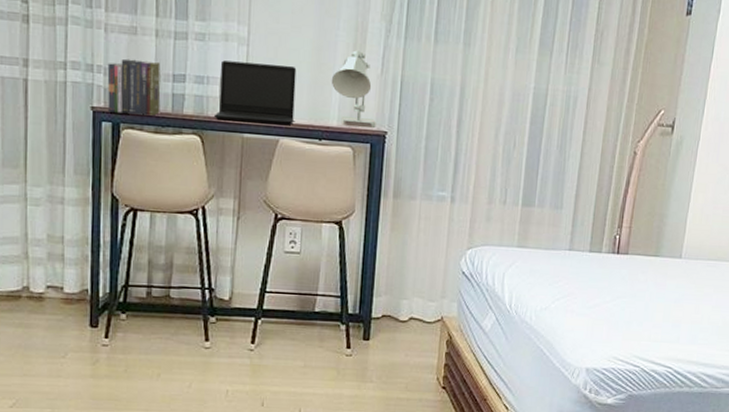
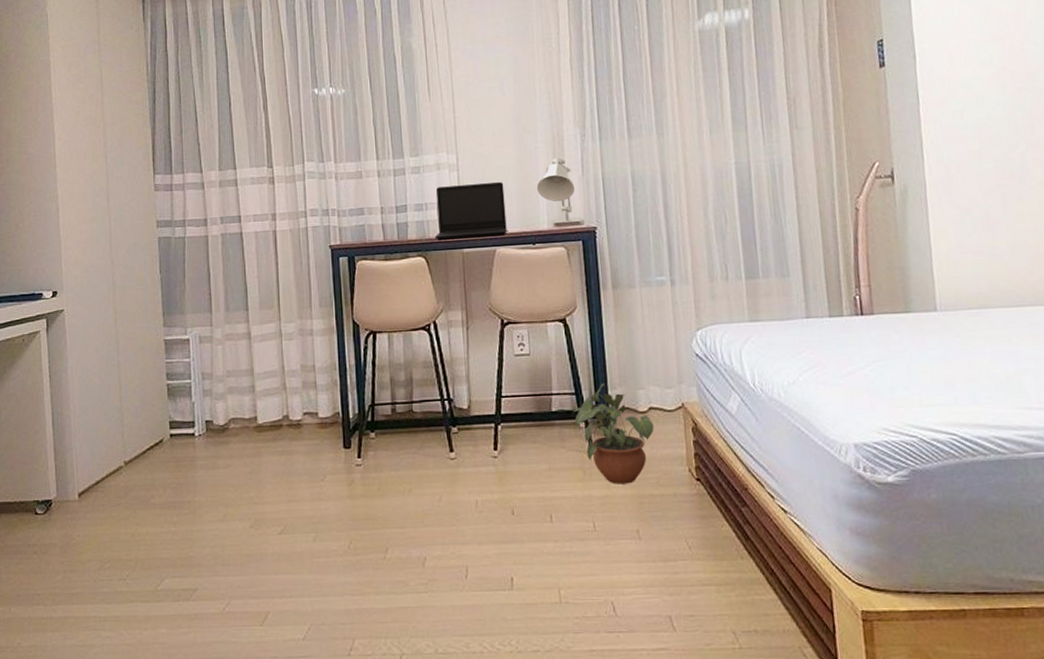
books: present [107,58,161,116] -> none [340,197,388,248]
potted plant: none [335,289,412,386] -> present [572,383,654,484]

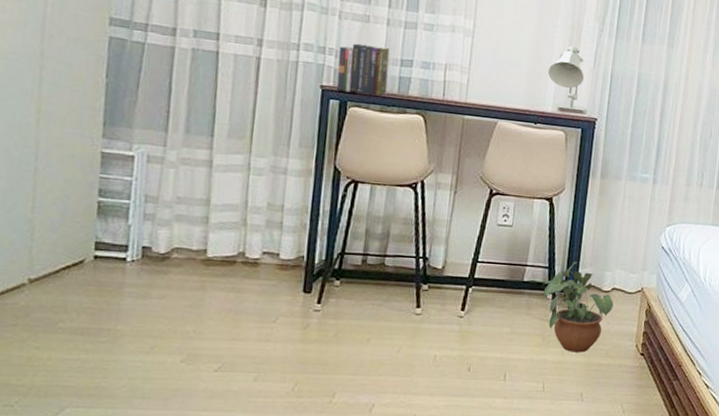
books: none [340,197,388,248] -> present [336,43,390,96]
laptop: present [436,182,507,240] -> none [438,49,517,110]

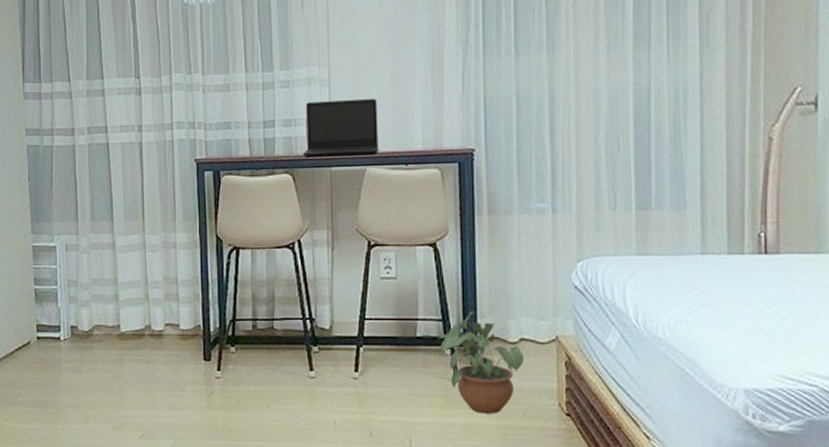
books: present [336,43,390,96] -> none [206,112,254,162]
laptop: none [438,49,517,110] -> present [303,99,379,157]
desk lamp: present [547,46,588,116] -> none [412,74,462,149]

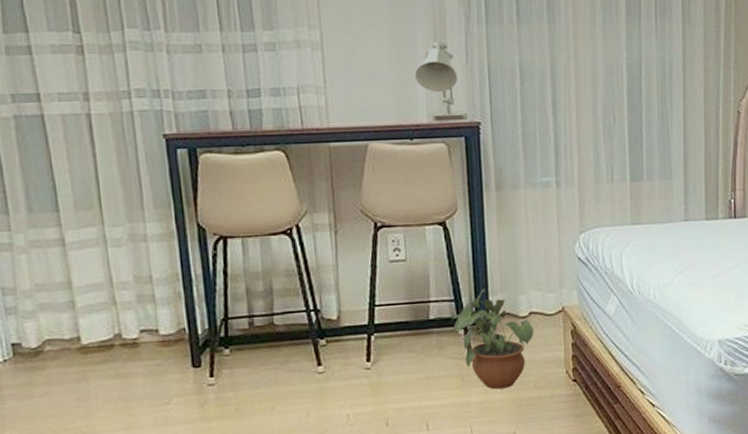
laptop: present [303,99,379,157] -> none [296,67,381,132]
desk lamp: none [412,74,462,149] -> present [414,41,468,122]

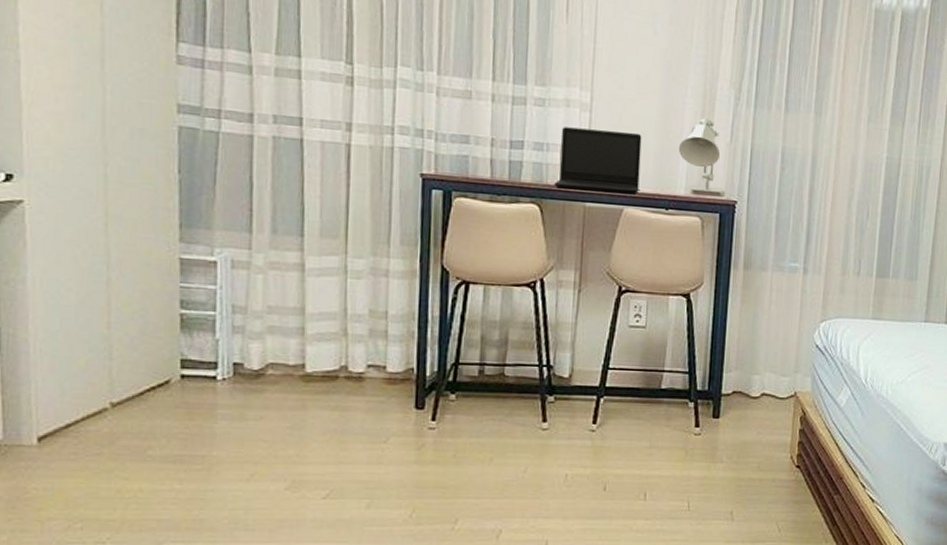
laptop: none [296,67,381,132] -> present [555,127,642,195]
potted plant: present [451,289,534,390] -> none [683,365,764,467]

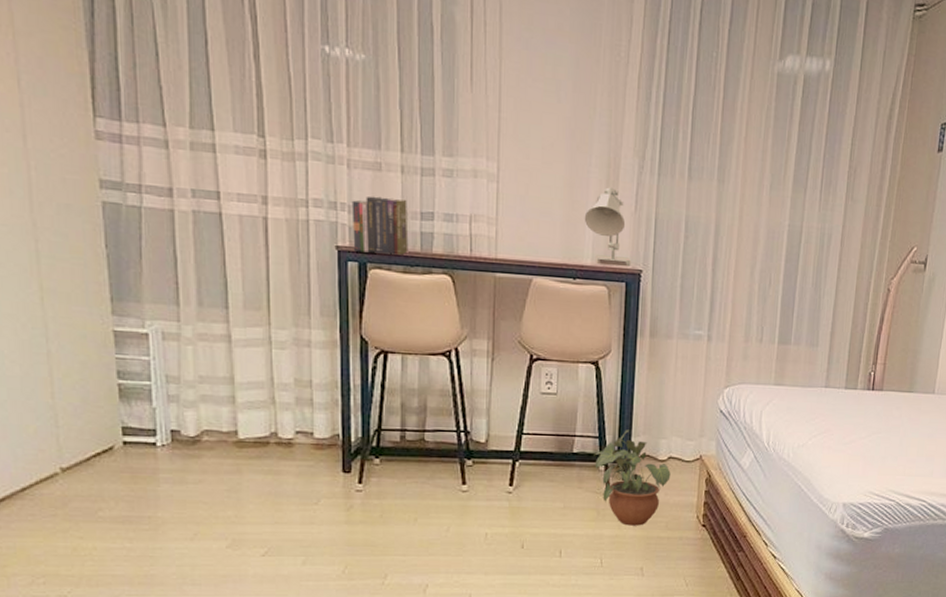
books: none [438,124,497,184] -> present [351,196,409,255]
laptop: present [555,127,642,195] -> none [465,197,549,265]
potted plant: none [683,365,764,467] -> present [594,429,671,526]

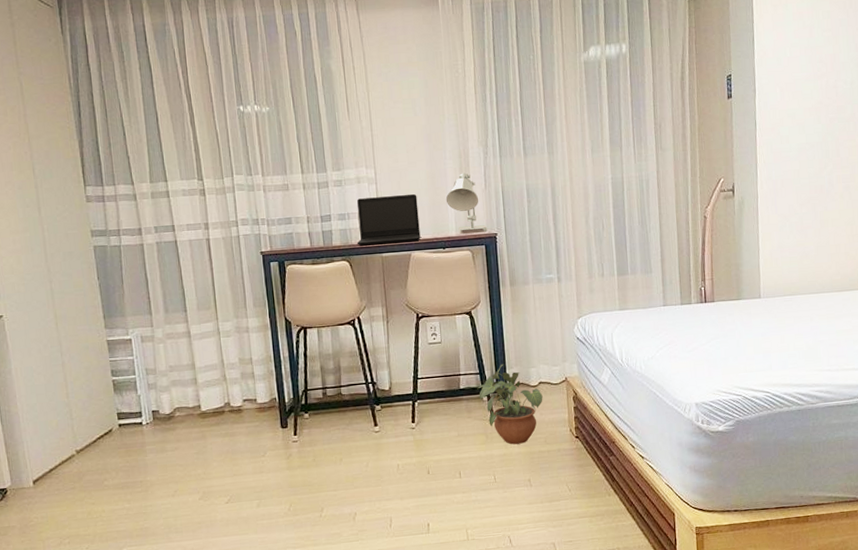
books: present [351,196,409,255] -> none [269,208,315,254]
laptop: none [465,197,549,265] -> present [357,194,421,246]

